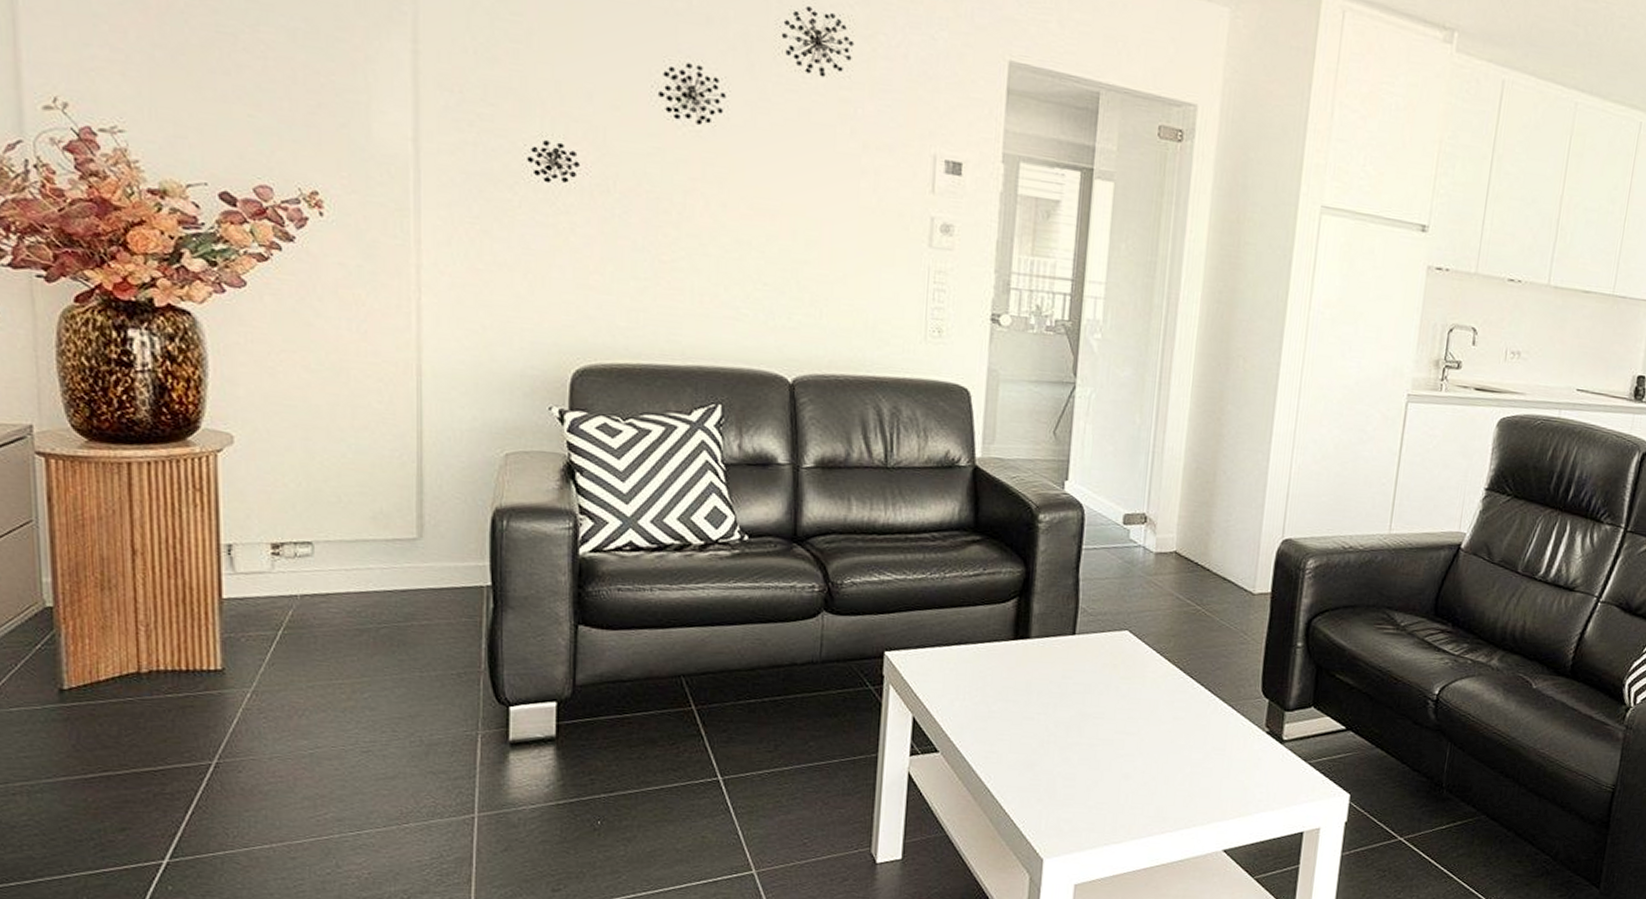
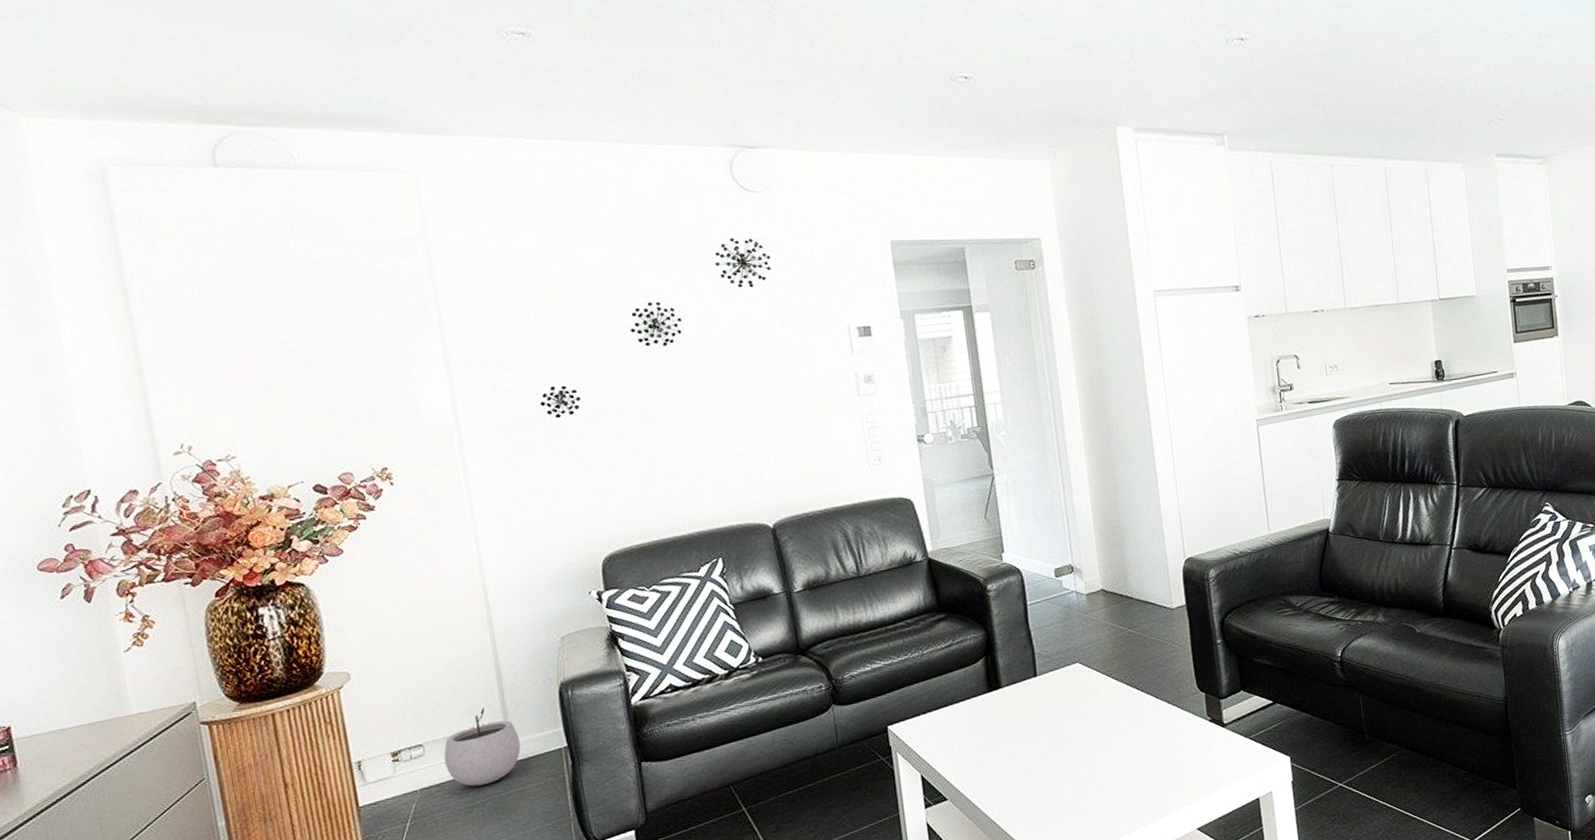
plant pot: none [337,515,434,608] -> present [444,707,521,787]

